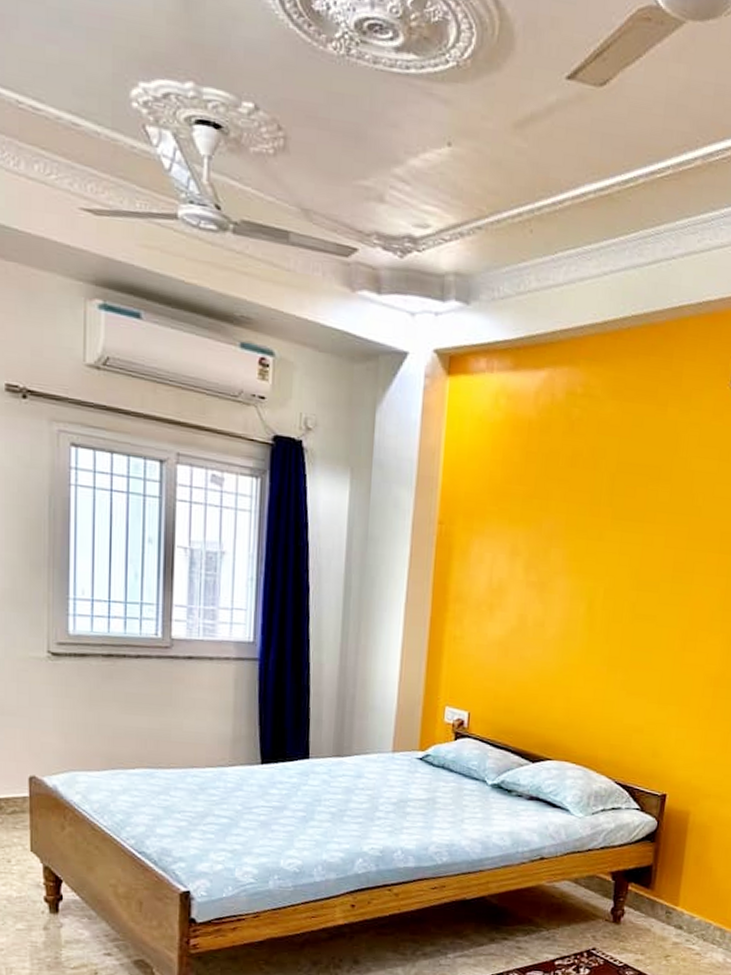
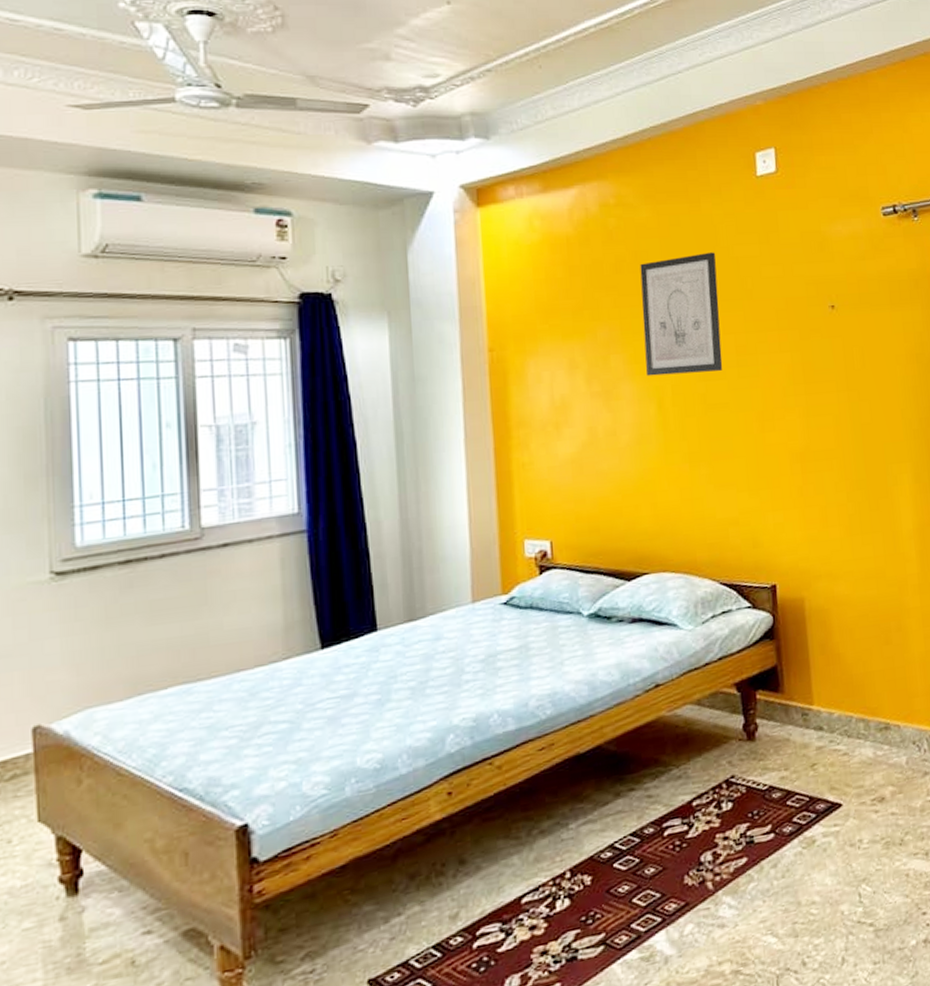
wall art: none [582,460,673,583] -> present [640,252,723,376]

